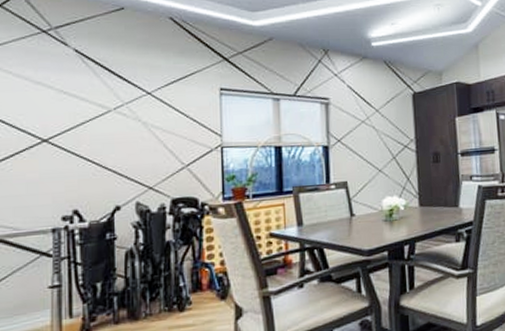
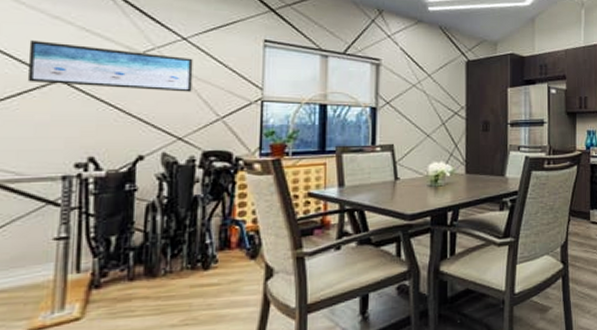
wall art: none [17,105,159,145] -> present [27,40,193,92]

